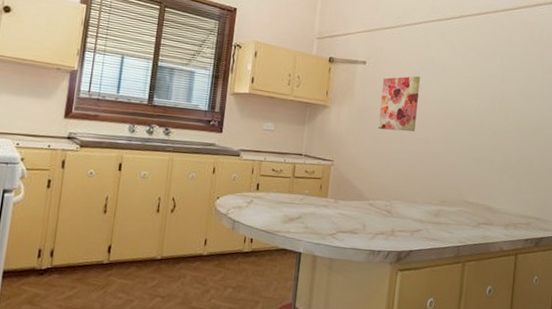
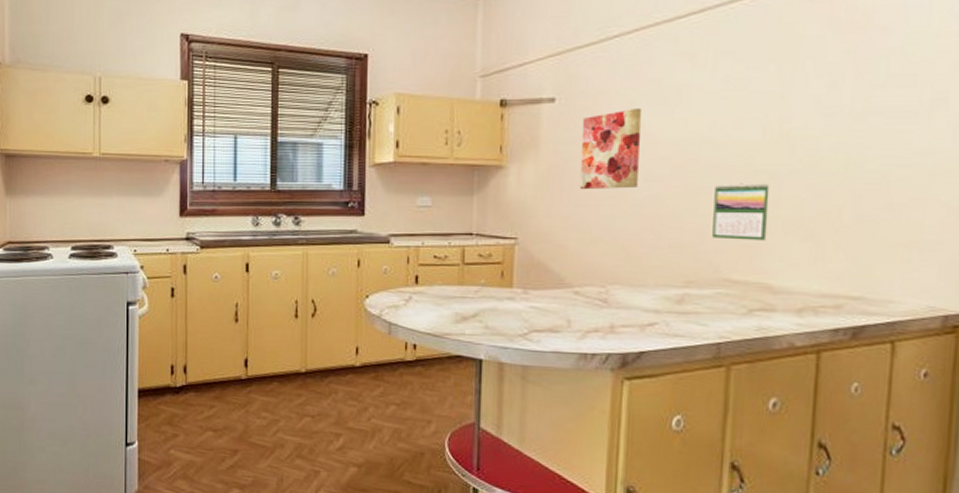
calendar: none [458,135,493,176] -> present [712,183,770,241]

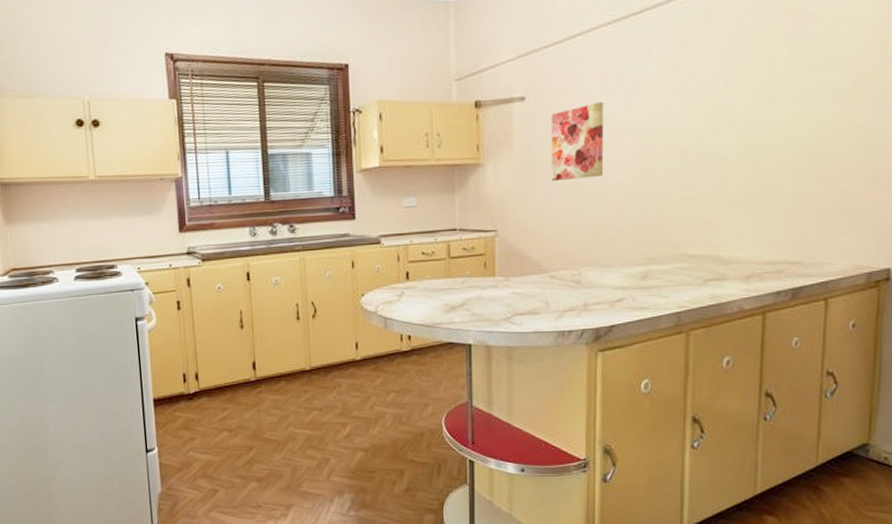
calendar: present [712,183,770,241] -> none [670,165,719,218]

